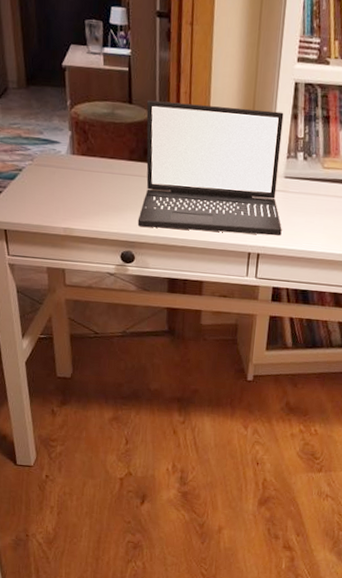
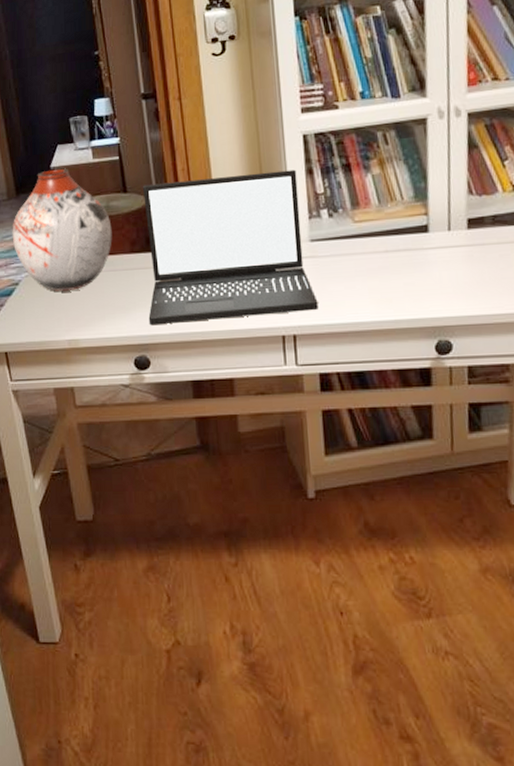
vase: none [19,67,114,185] -> present [12,168,112,291]

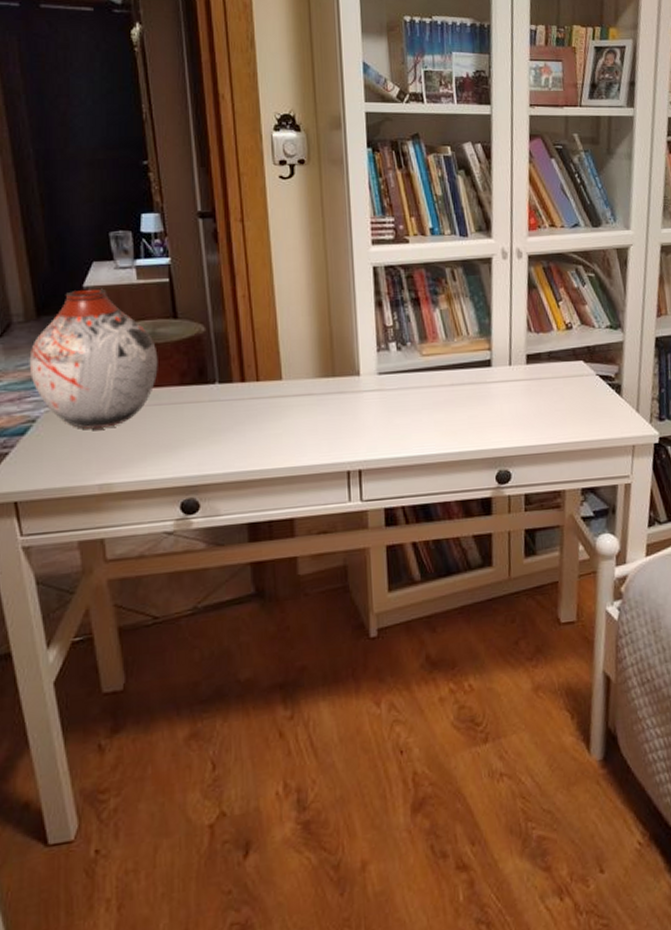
laptop: present [143,169,318,326] -> none [197,301,385,465]

